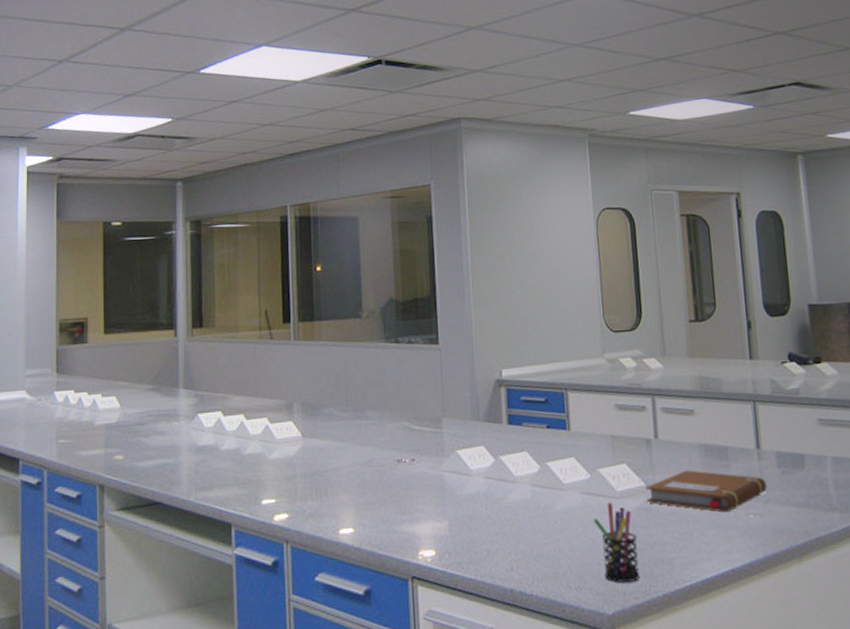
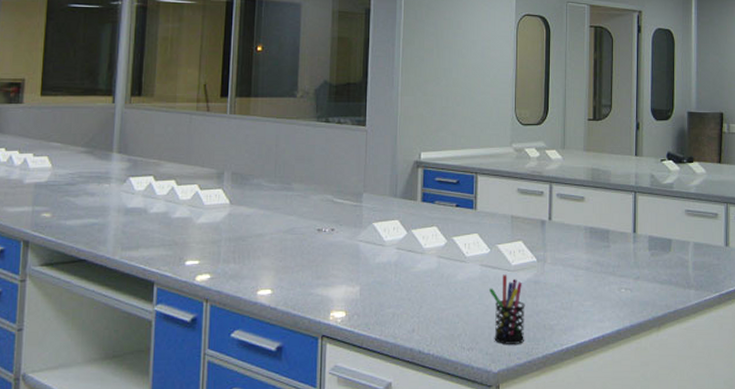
notebook: present [645,470,767,513] -> none [536,249,638,287]

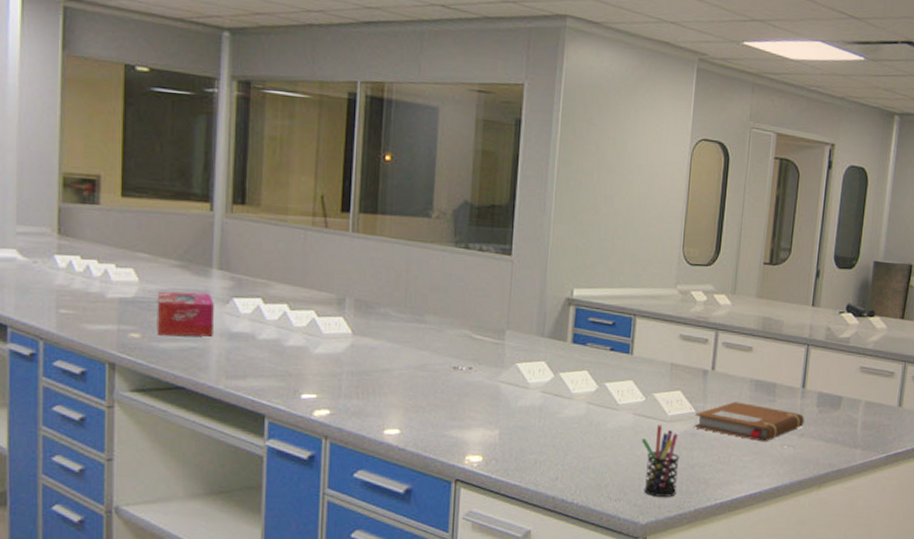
tissue box: none [64,174,113,214] -> present [156,290,214,337]
notebook: none [536,249,638,287] -> present [694,401,805,442]

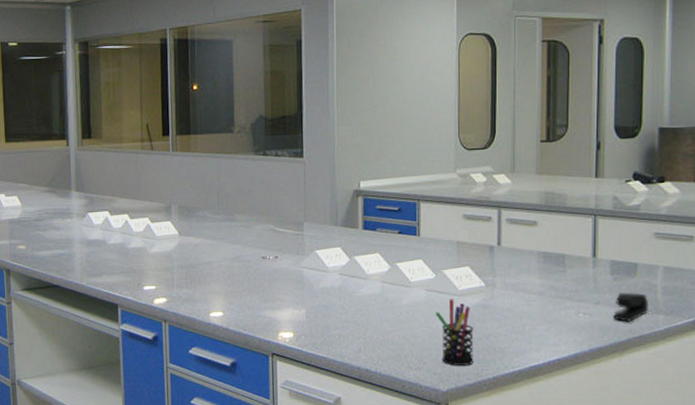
tissue box: present [156,290,214,337] -> none [34,210,76,246]
notebook: present [694,401,805,442] -> none [485,274,598,311]
stapler: none [815,425,848,455] -> present [613,292,648,322]

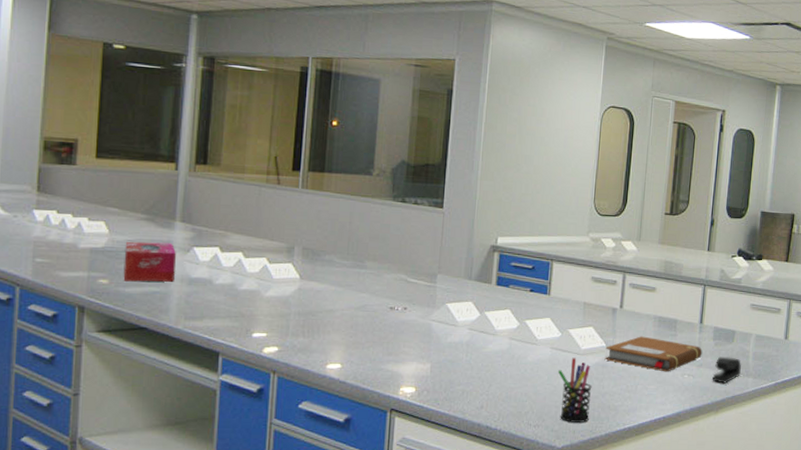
tissue box: none [34,210,76,246] -> present [123,241,176,282]
notebook: none [485,274,598,311] -> present [604,336,702,372]

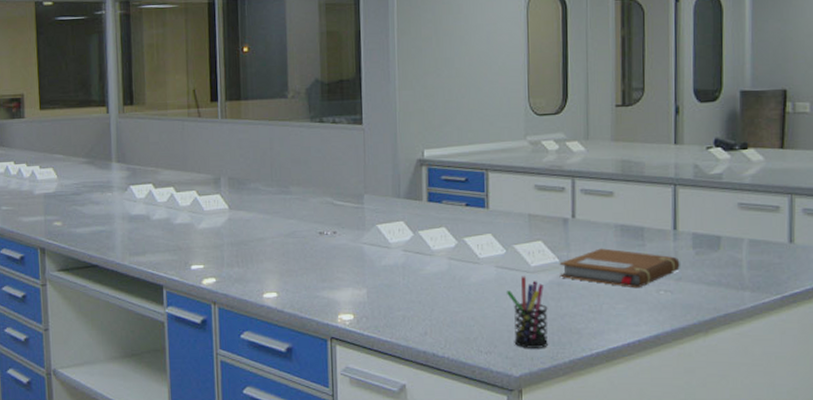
tissue box: present [123,241,176,282] -> none [72,183,117,223]
stapler: present [712,356,741,384] -> none [696,267,733,299]

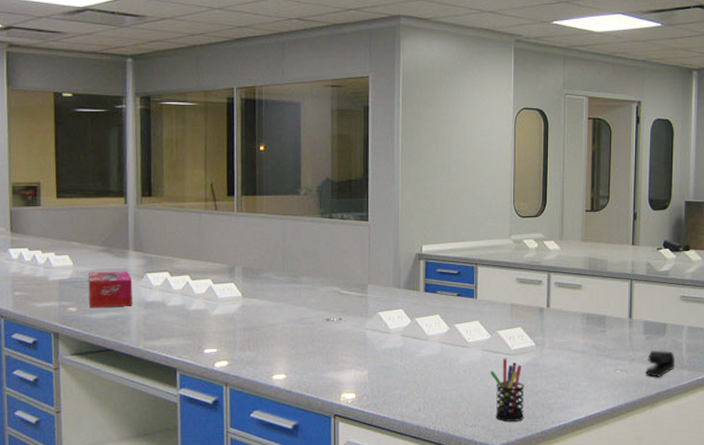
tissue box: none [72,183,117,223] -> present [87,271,132,308]
notebook: present [559,248,680,288] -> none [535,334,633,368]
stapler: none [696,267,733,299] -> present [646,350,675,377]

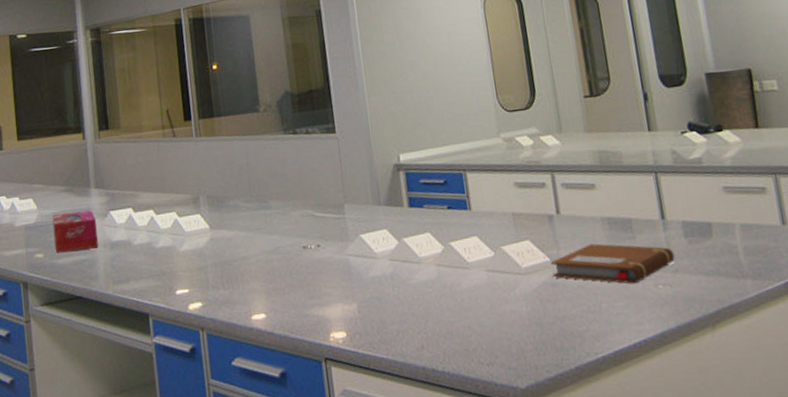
pen holder: present [489,358,525,421] -> none [499,278,551,357]
notebook: none [535,334,633,368] -> present [550,243,675,284]
stapler: present [646,350,675,377] -> none [695,255,734,291]

